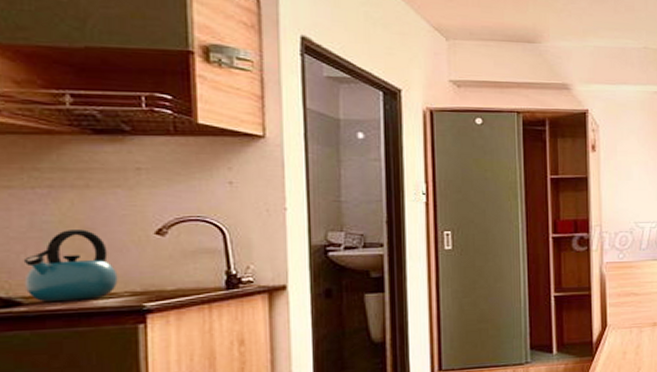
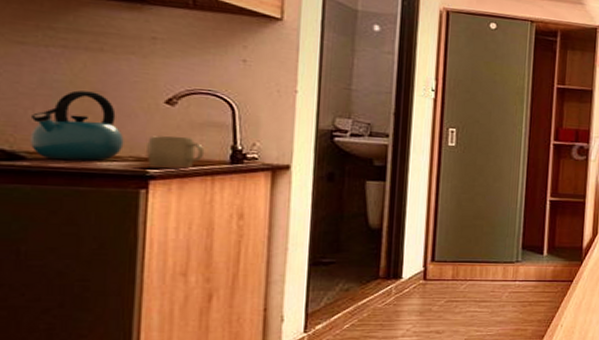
mug: none [141,266,200,302] -> present [146,136,205,169]

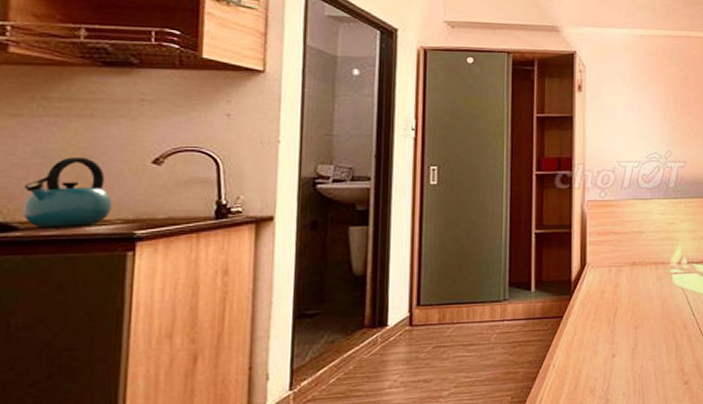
mug: present [146,136,205,169] -> none [134,195,190,230]

